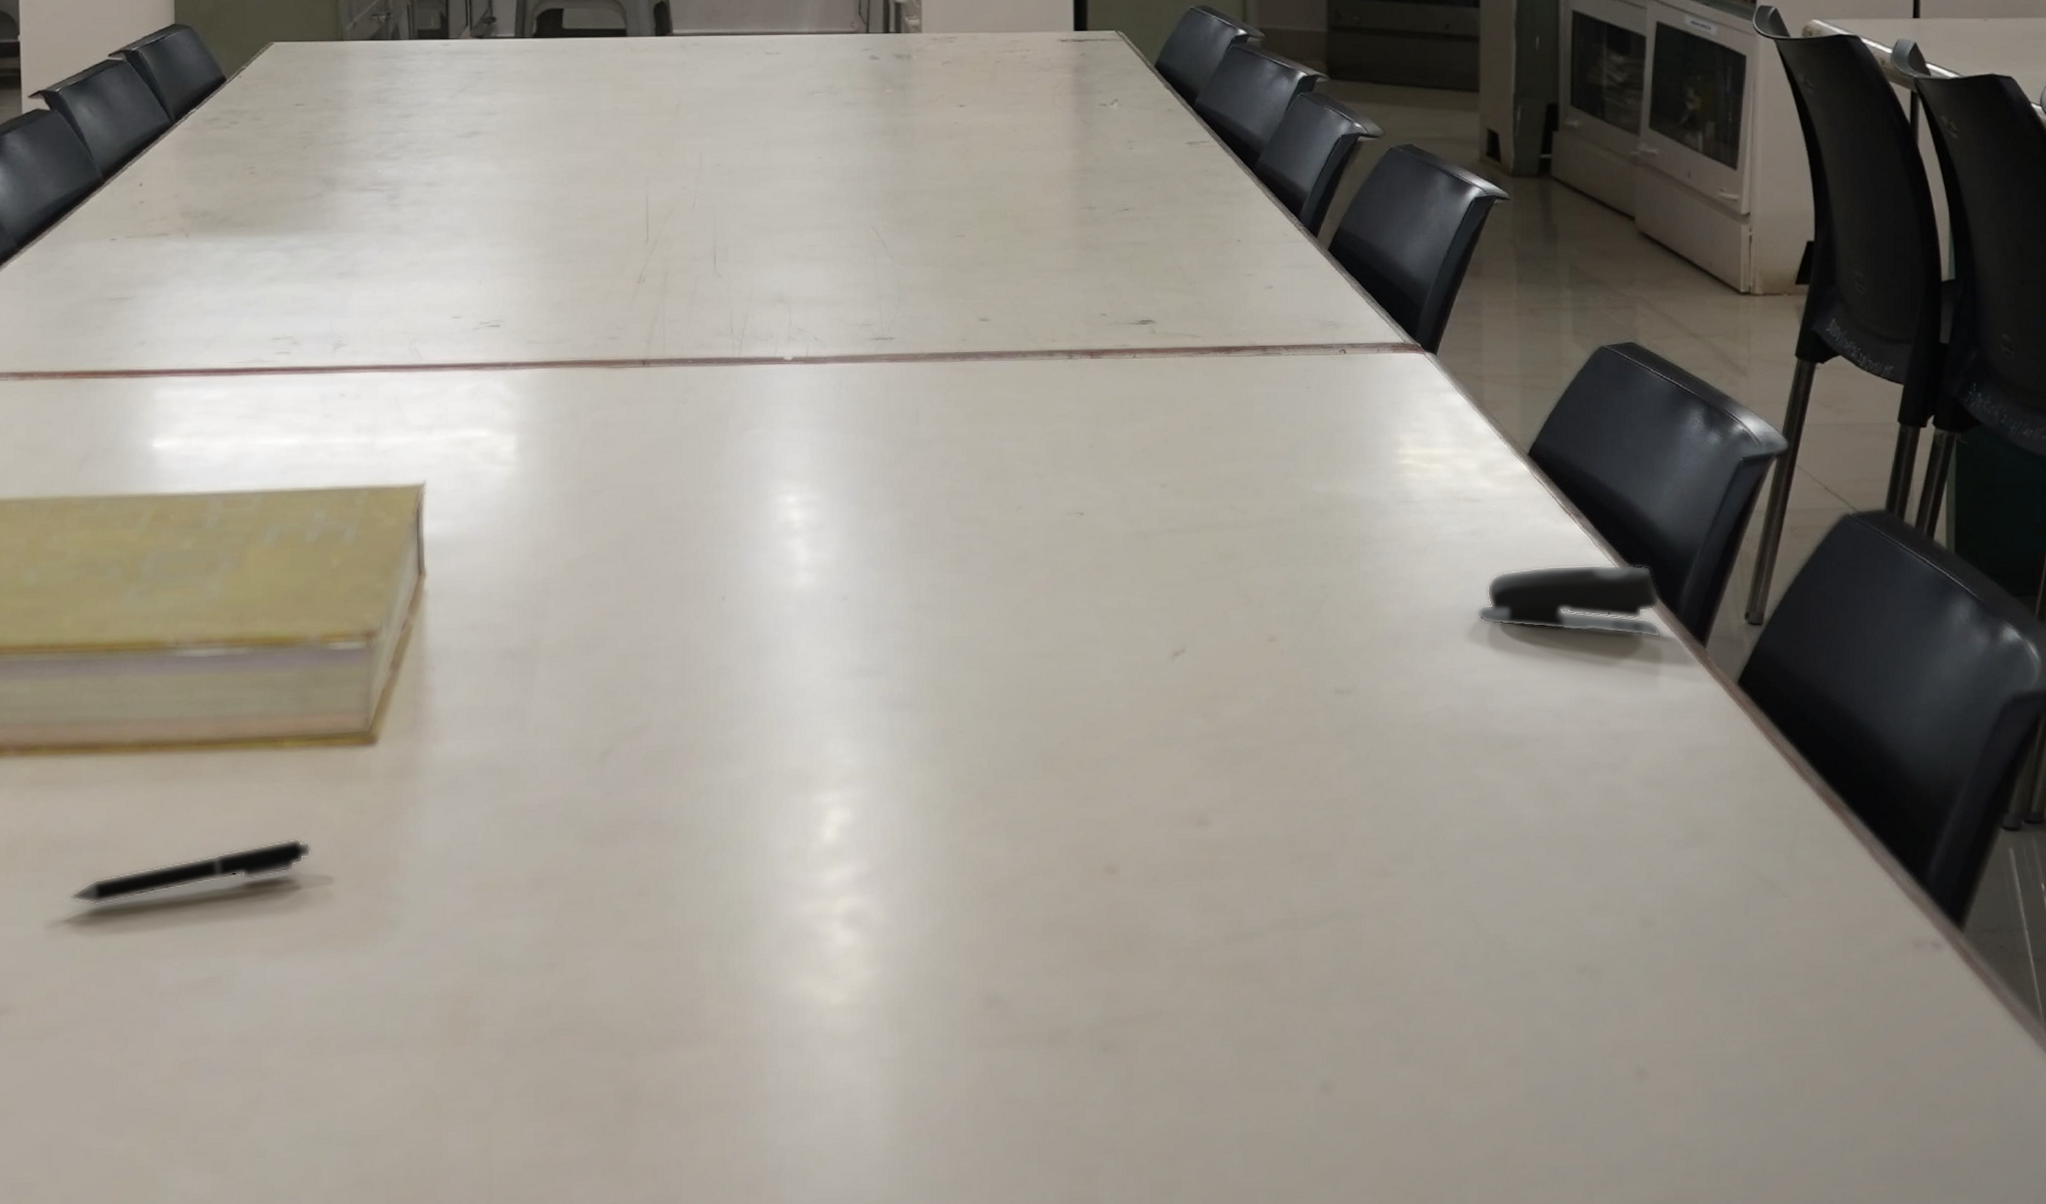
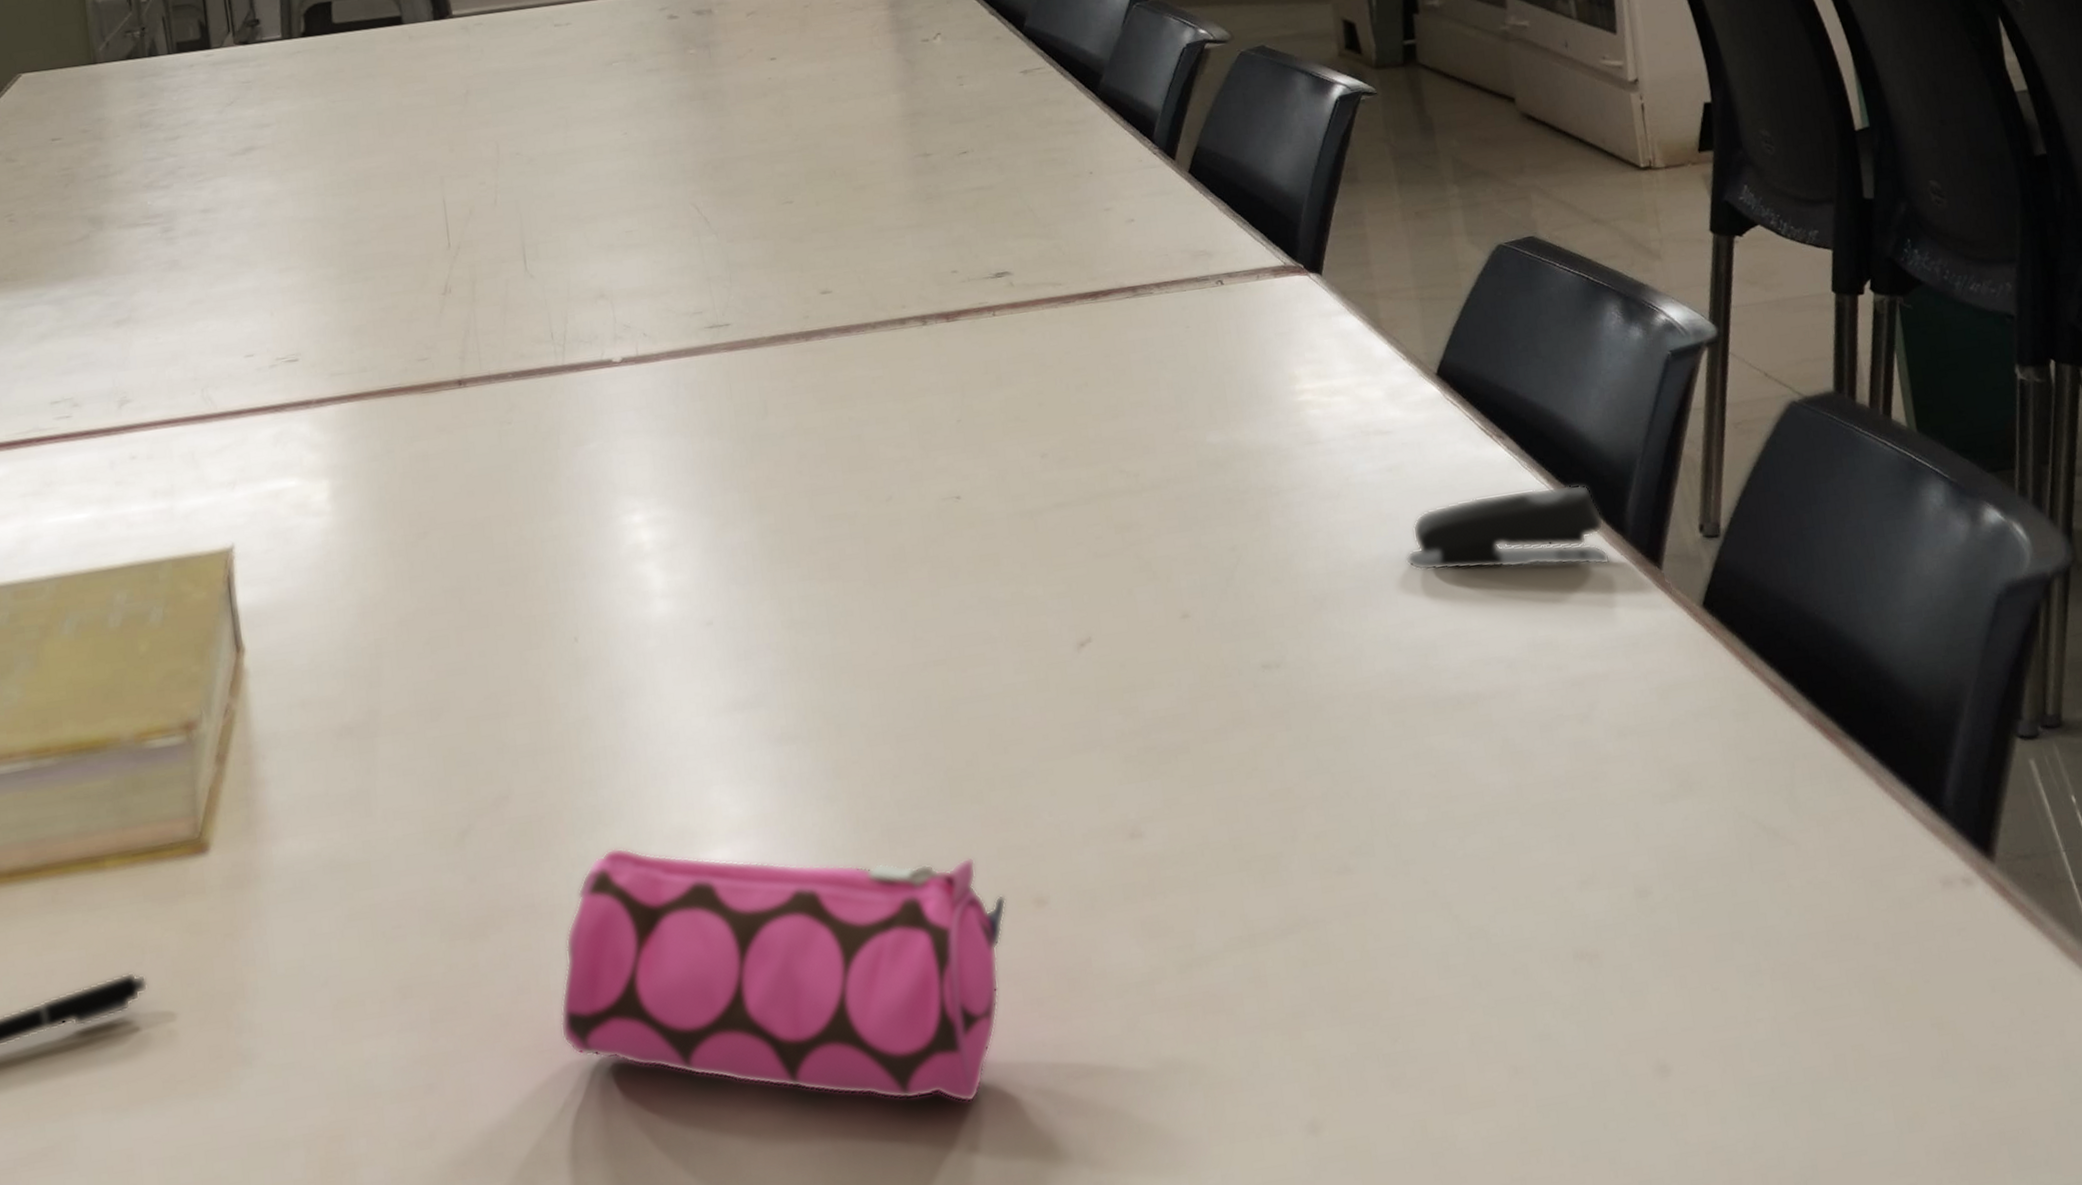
pencil case: none [672,782,1080,1032] -> present [560,847,1007,1103]

